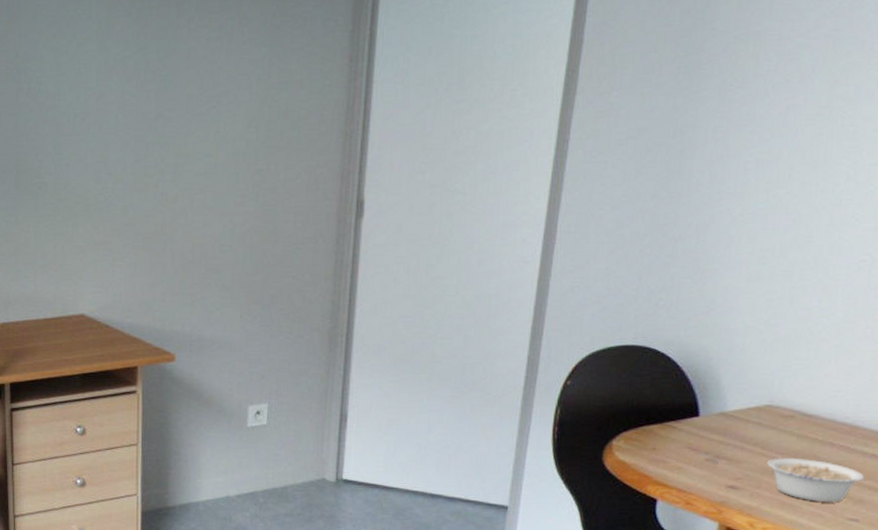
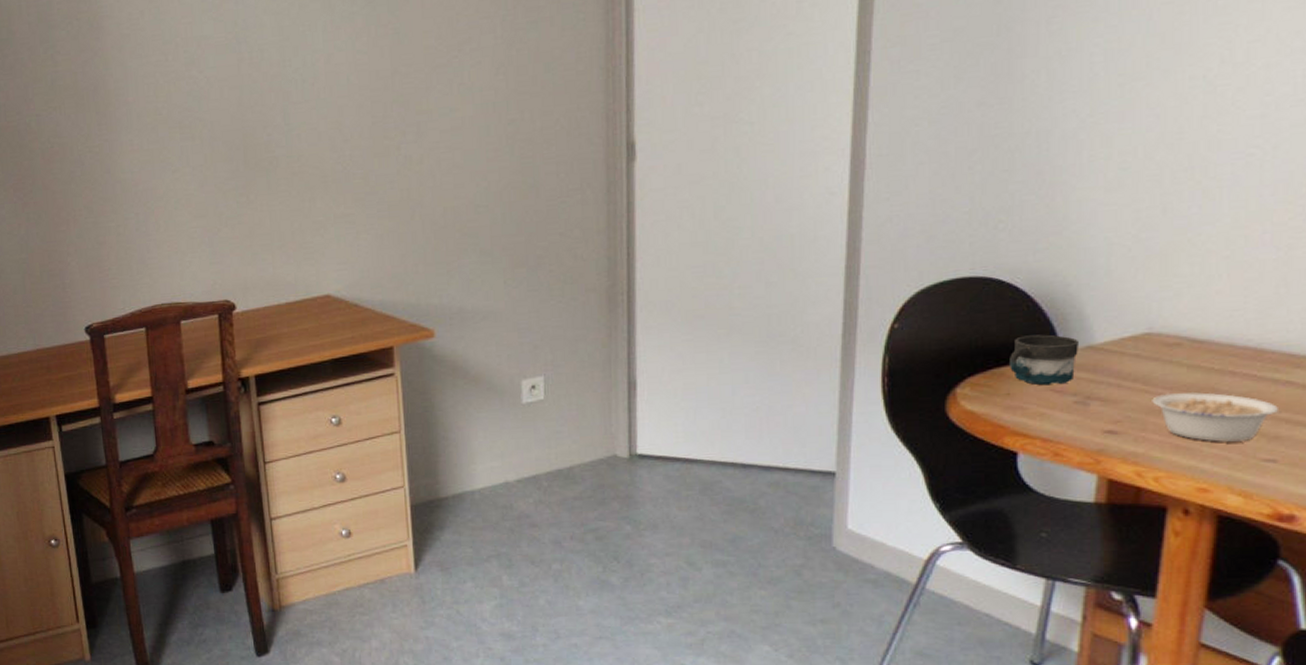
mug: none [657,399,714,444] -> present [1010,334,1078,386]

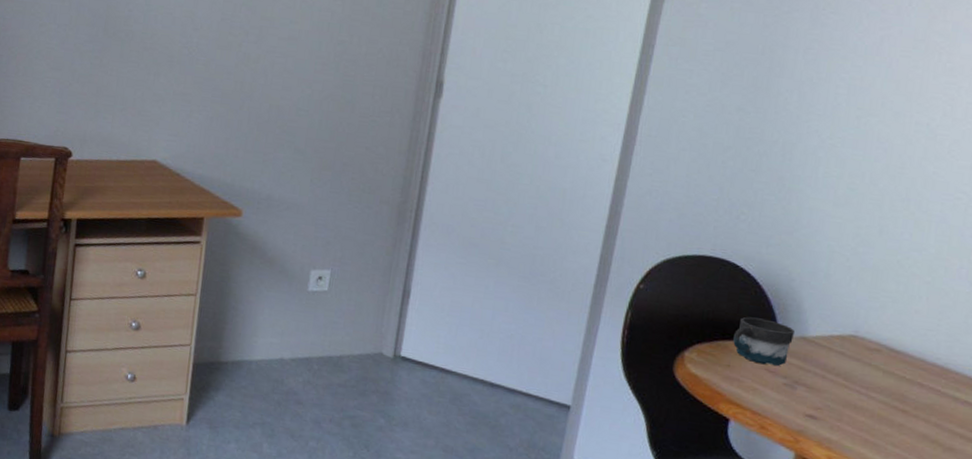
legume: present [1152,392,1282,442] -> none [849,391,958,447]

